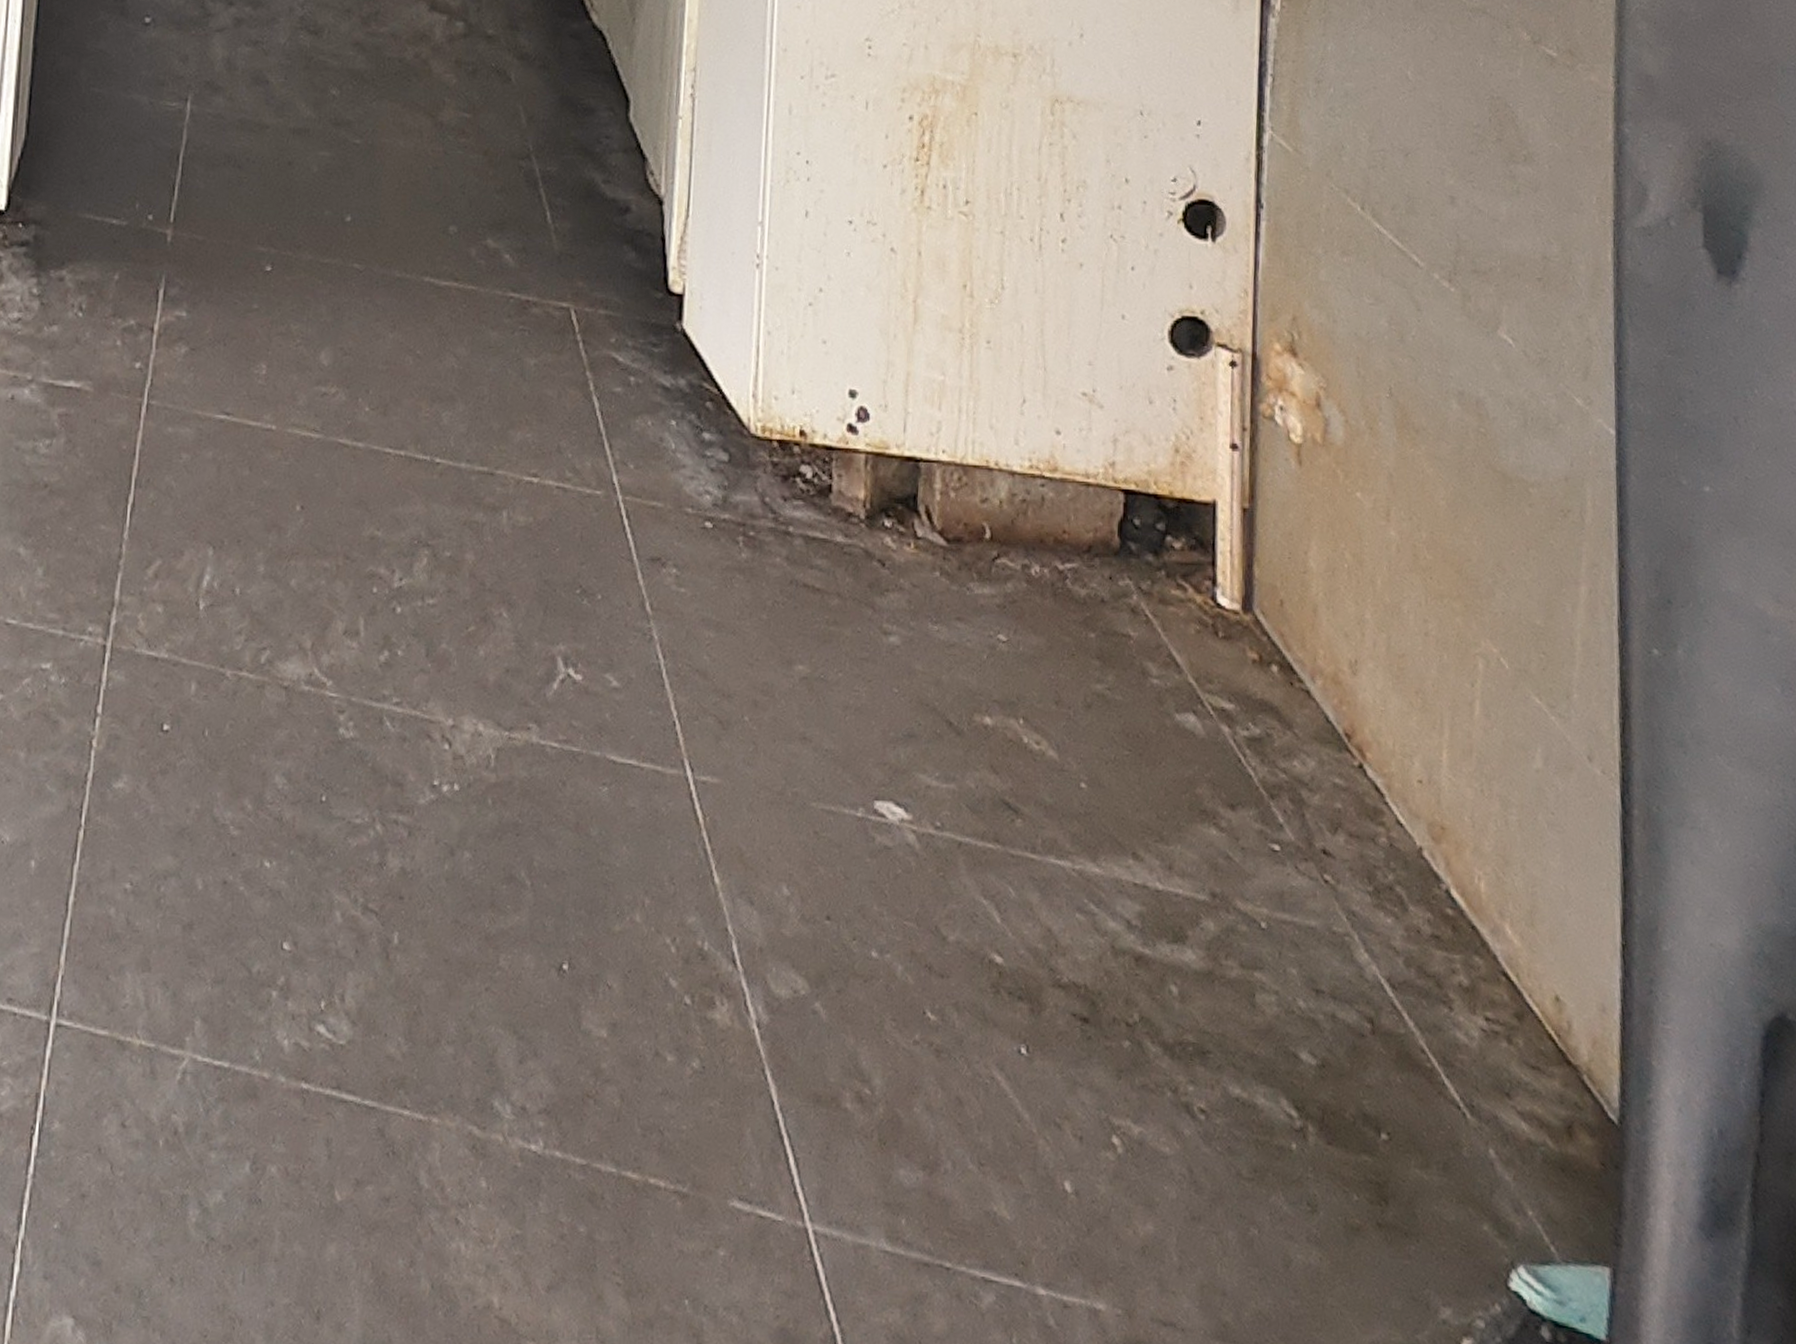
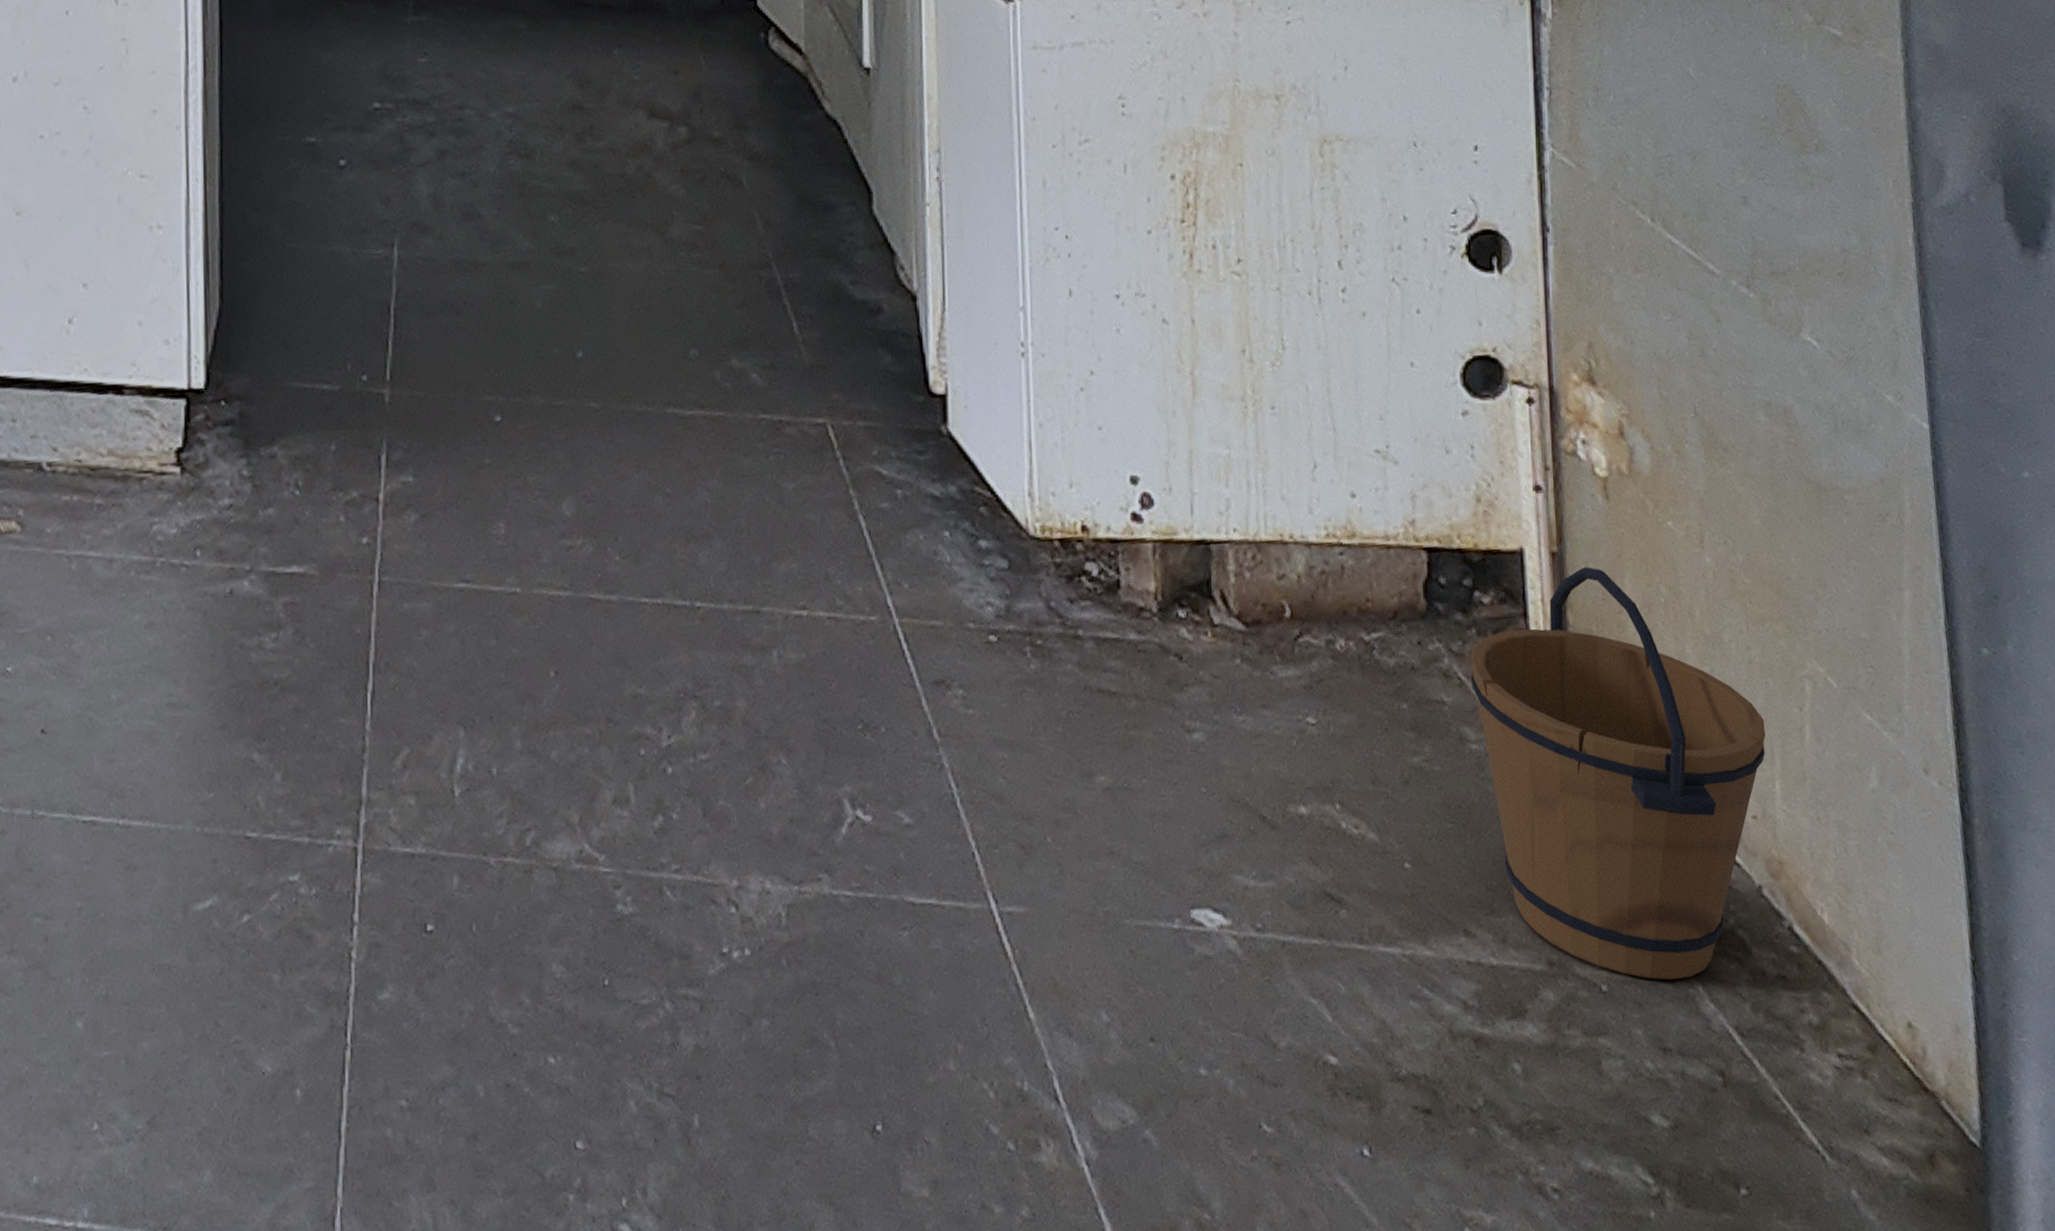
bucket: none [1156,526,1437,926] -> present [1470,567,1765,980]

